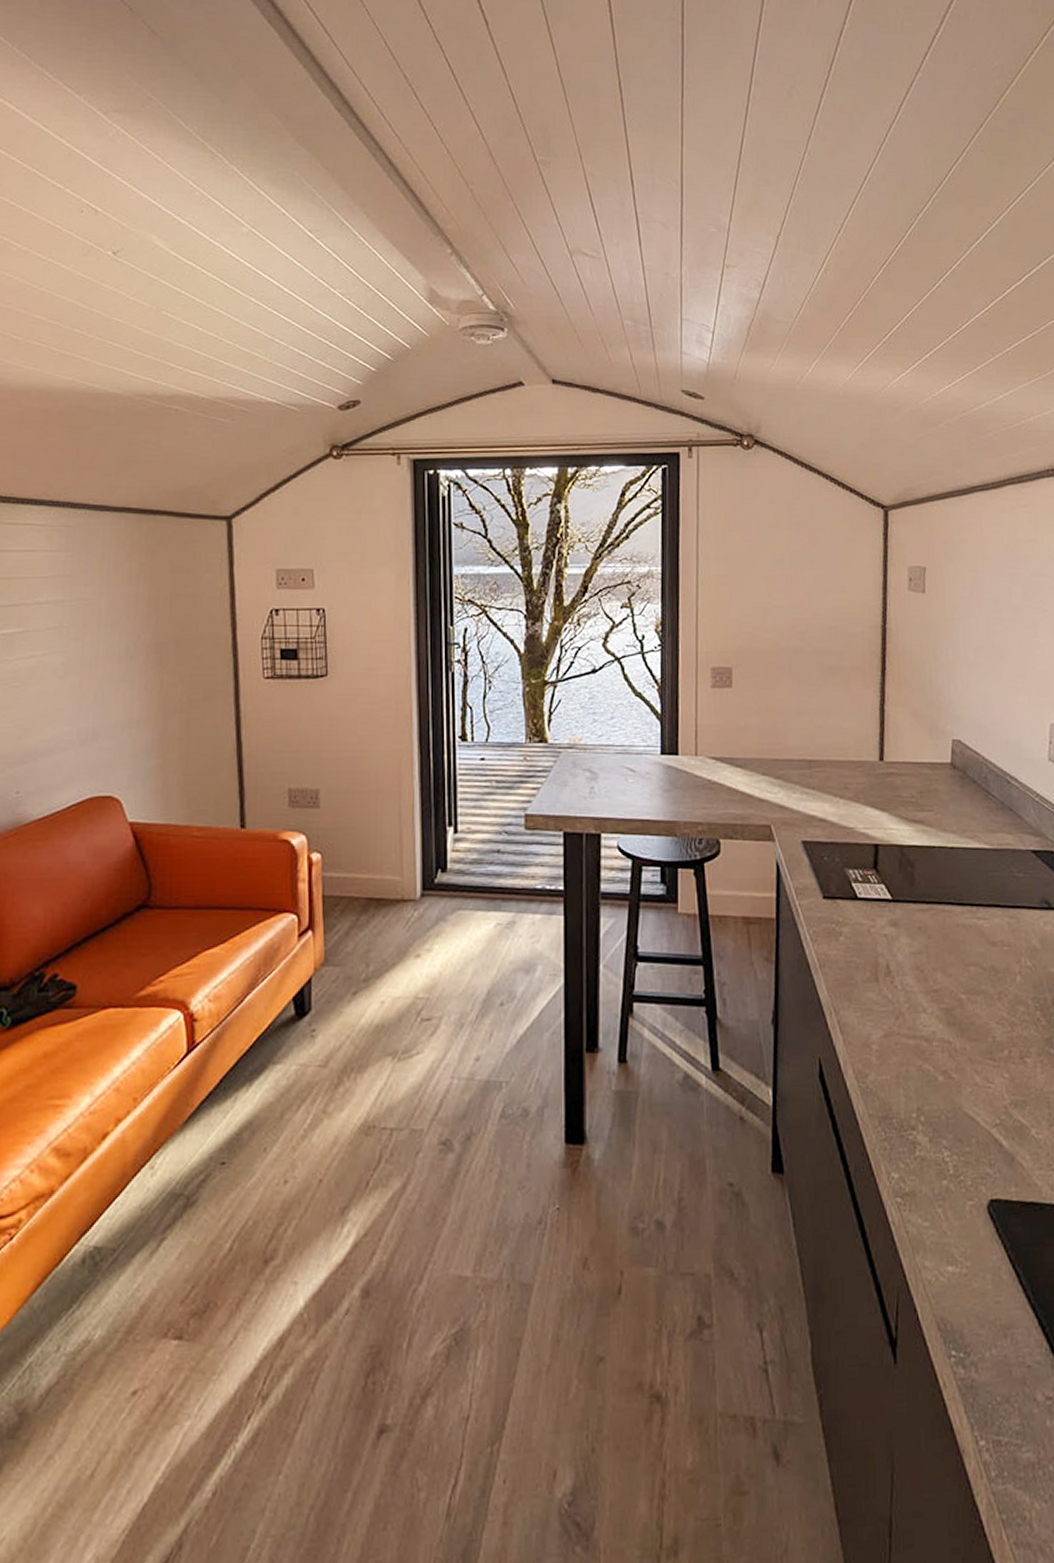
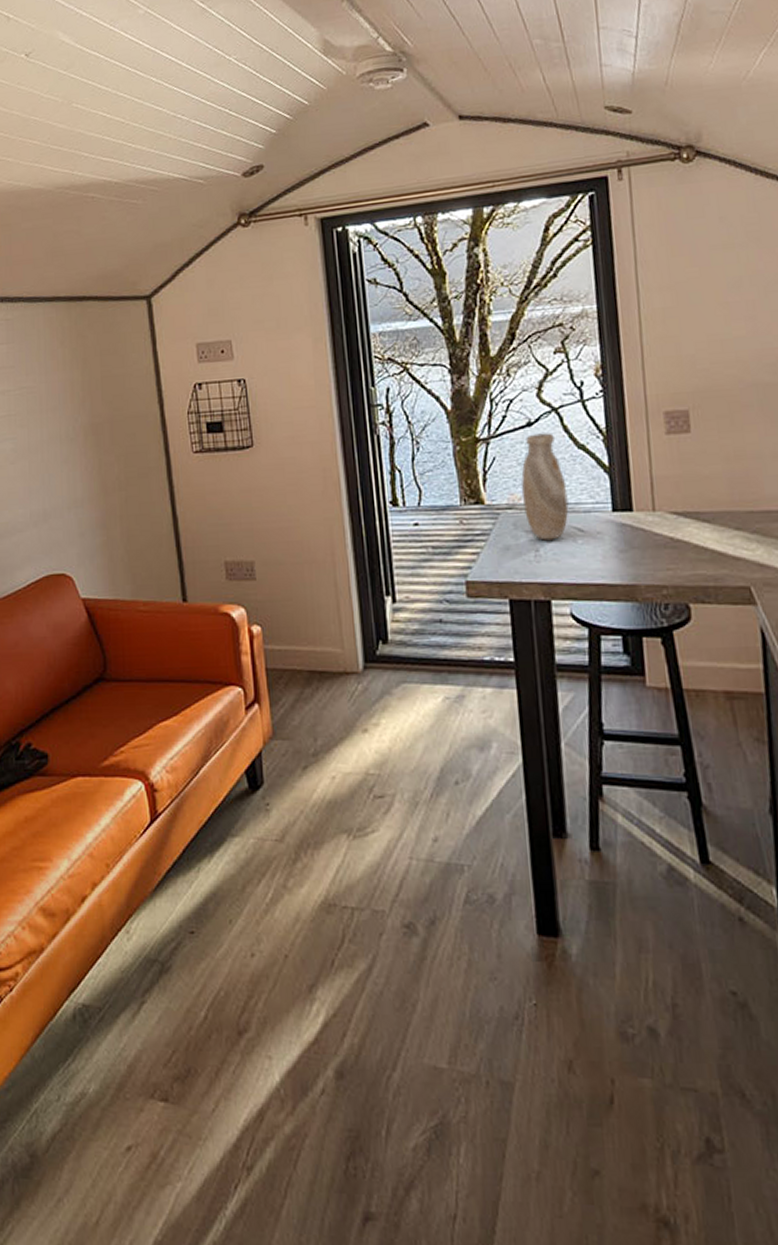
vase: none [582,680,623,779] -> present [521,433,569,541]

